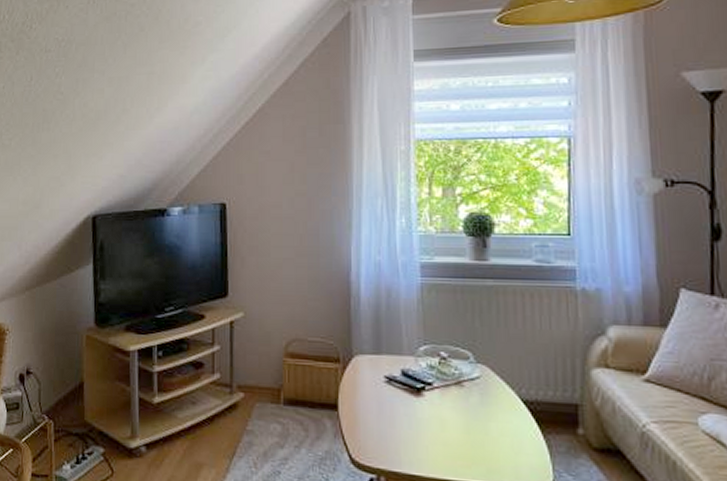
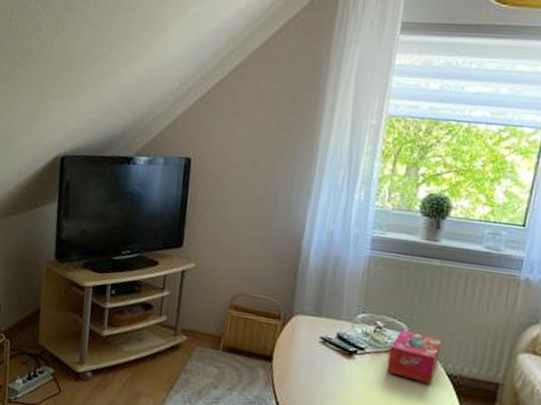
tissue box: none [458,358,512,413] -> present [386,330,442,383]

